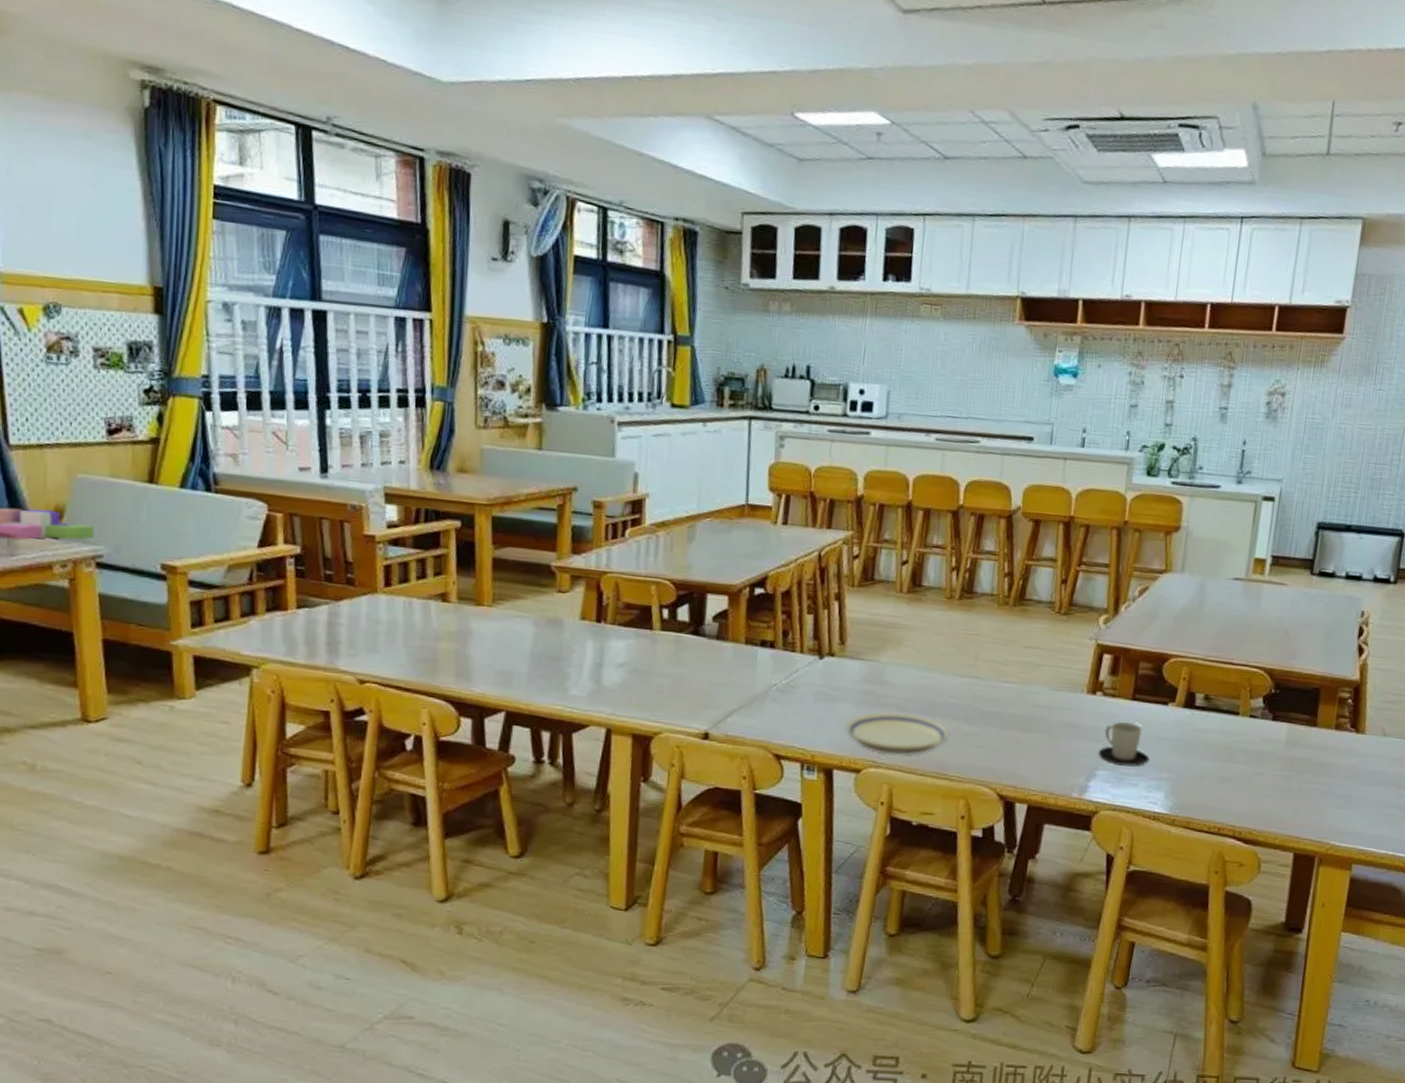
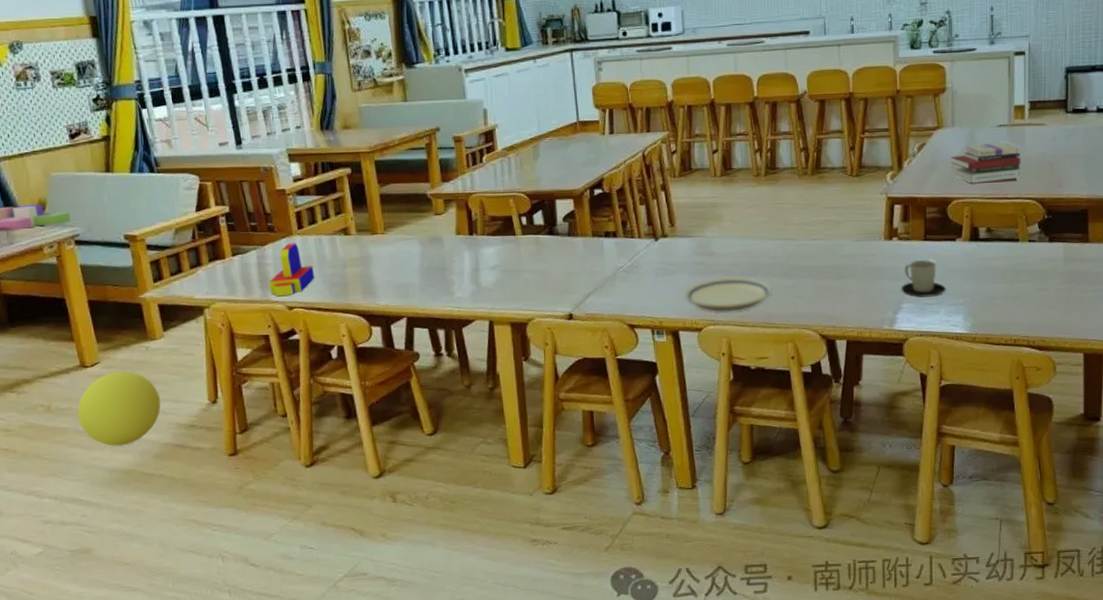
ball: none [69,732,181,826] -> present [77,370,161,446]
toy blocks: none [338,602,398,667] -> present [269,243,315,297]
books: none [1174,596,1255,645] -> present [950,142,1022,184]

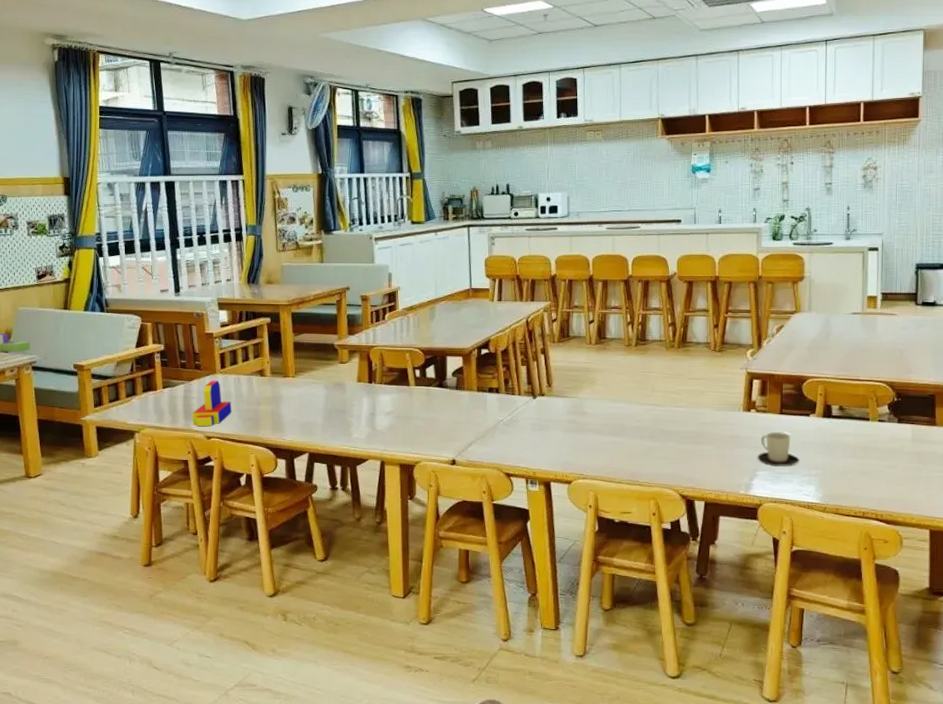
ball: present [77,370,161,446] -> none [18,483,90,550]
plate: present [683,276,772,312] -> none [556,435,637,467]
books: present [950,142,1022,184] -> none [806,328,874,365]

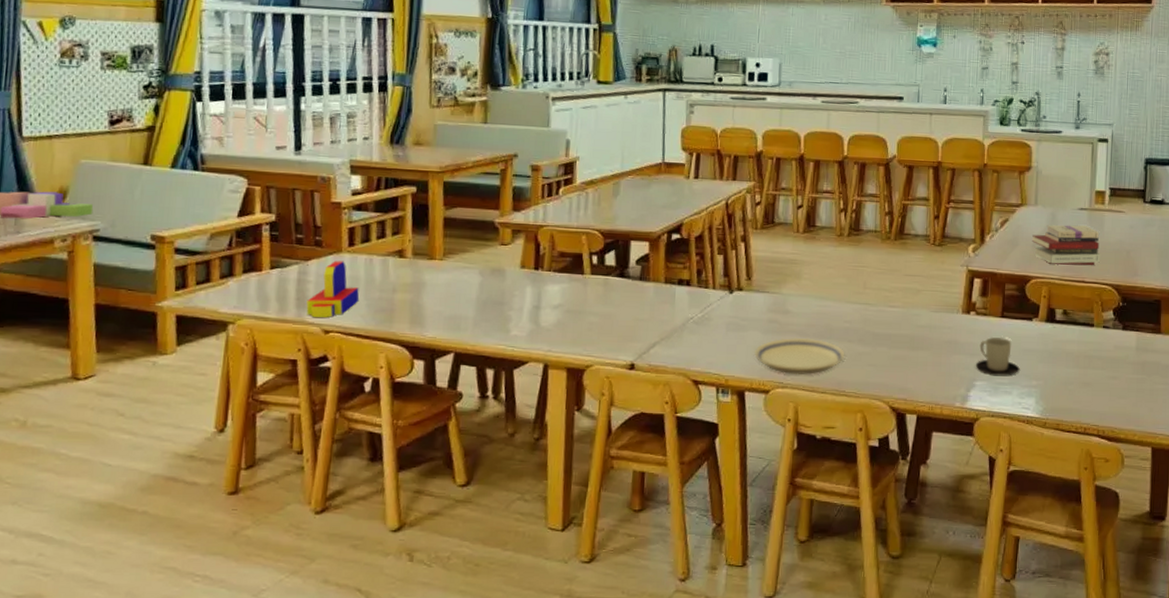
plate: none [556,435,637,467] -> present [753,337,845,374]
books: none [806,328,874,365] -> present [1031,225,1100,265]

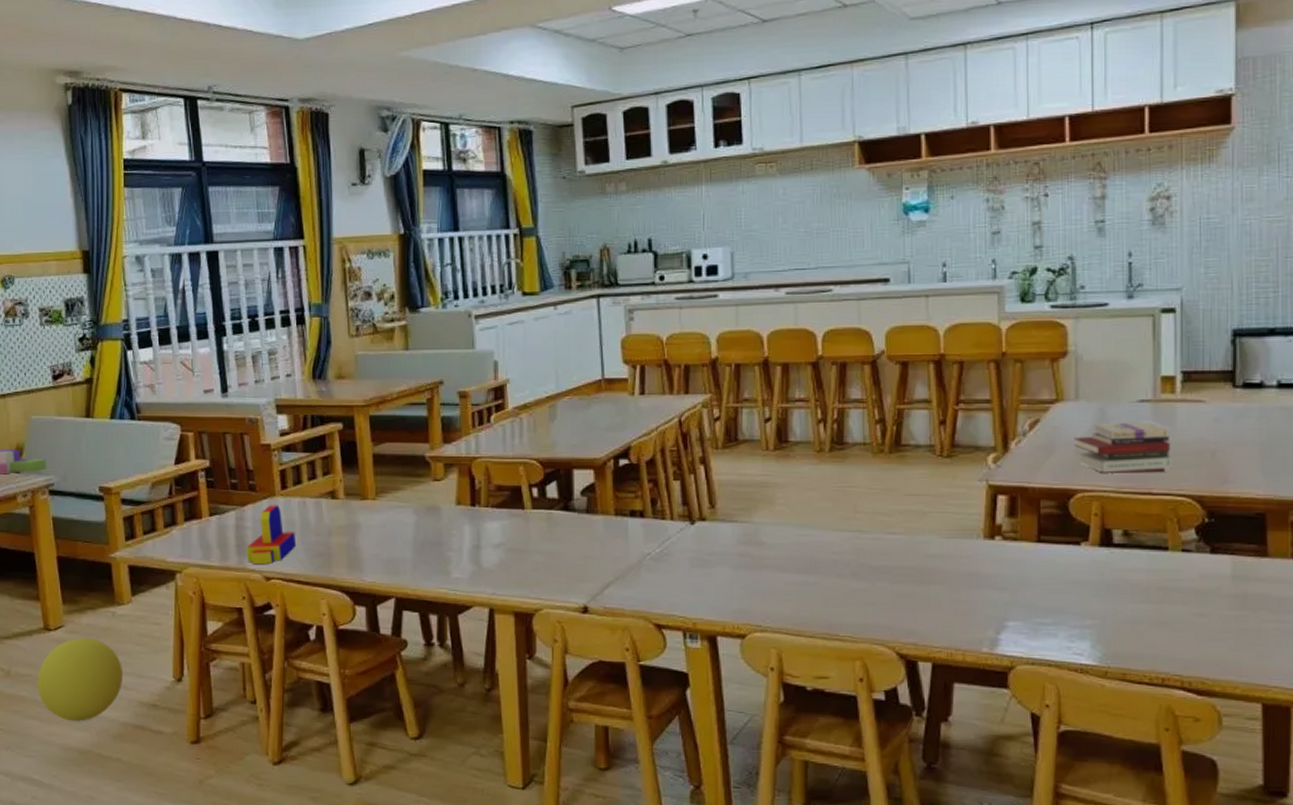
ball: none [56,387,160,474] -> present [36,637,124,722]
plate: present [753,337,845,374] -> none [724,572,836,616]
cup: present [975,336,1020,375] -> none [1005,566,1067,614]

